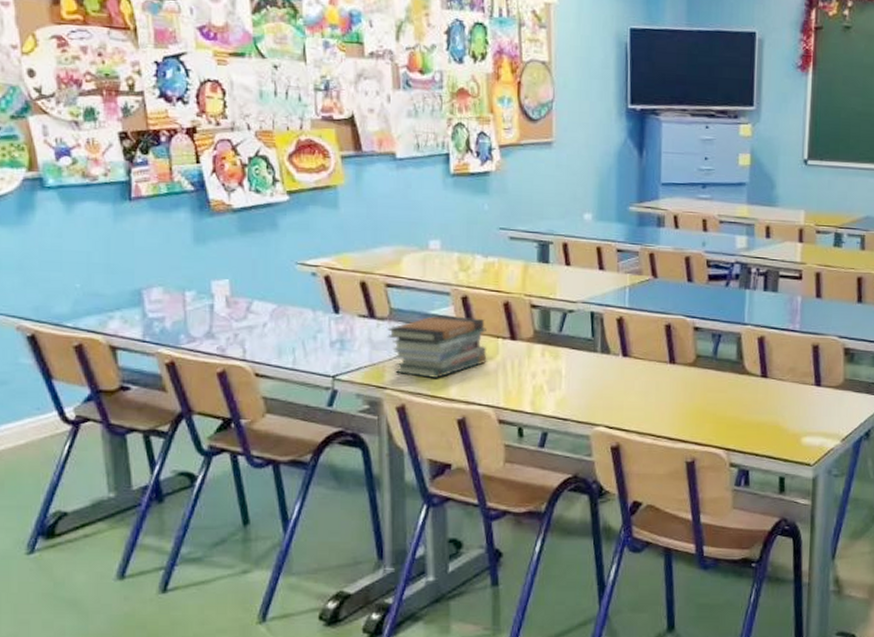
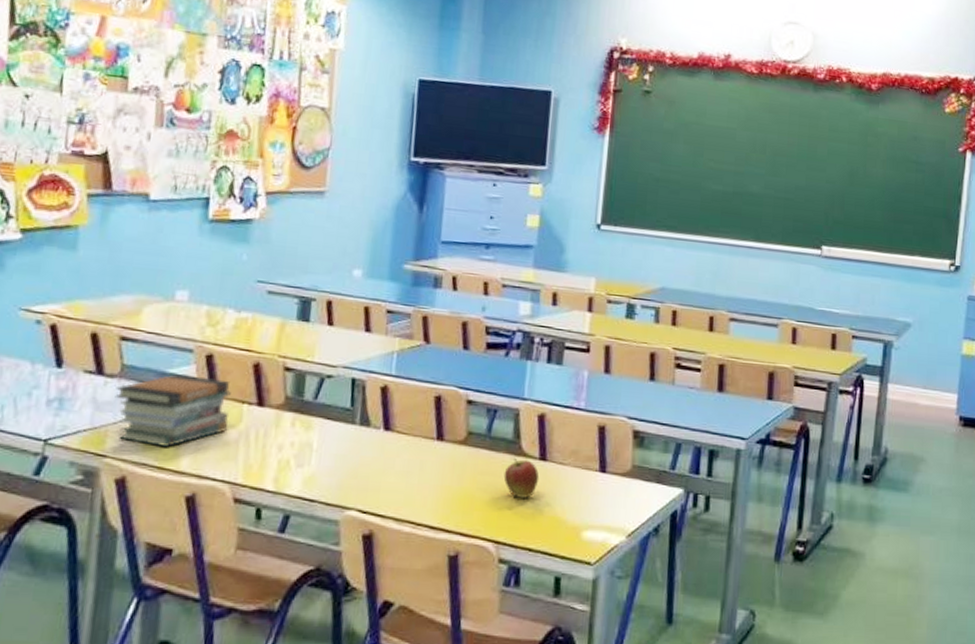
apple: none [730,376,762,411] -> present [503,457,540,498]

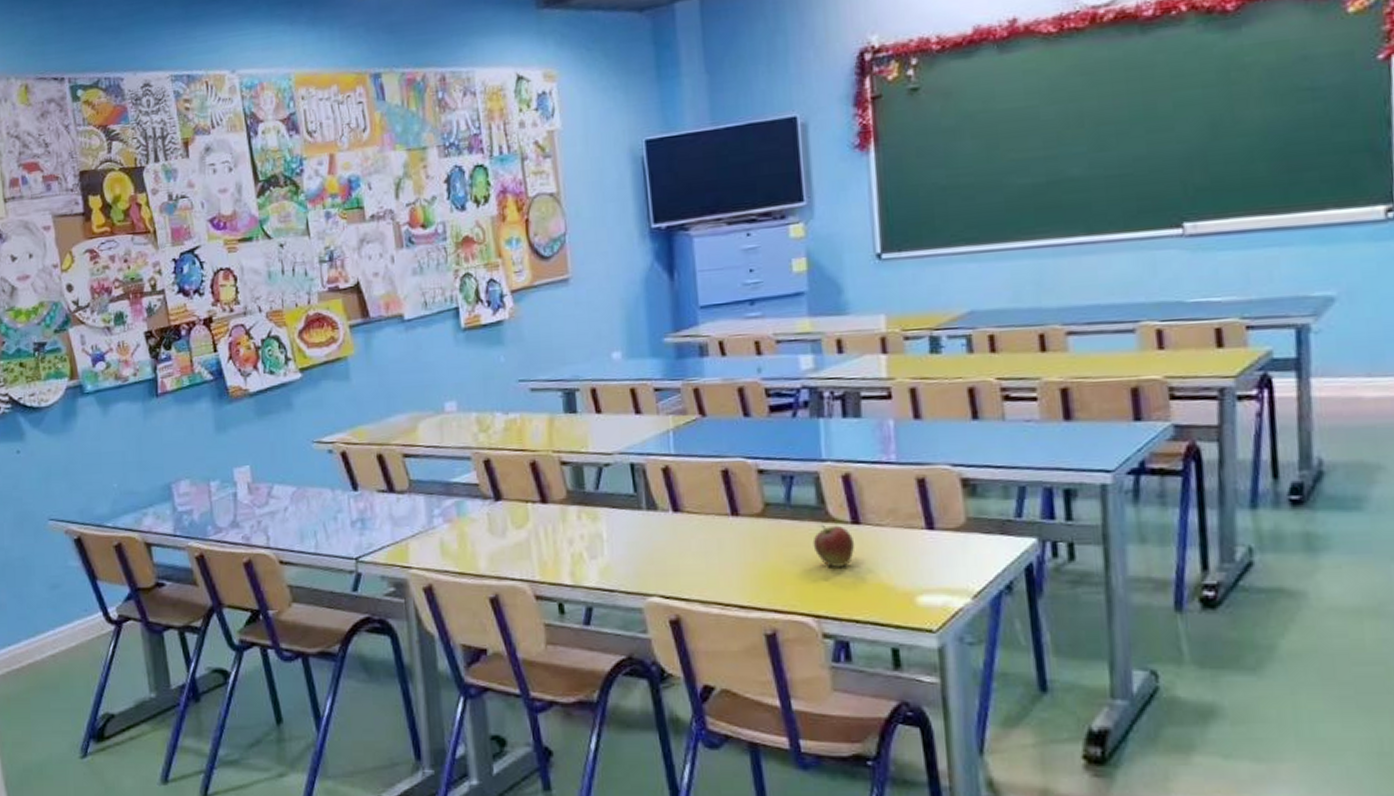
book stack: present [114,373,231,448] -> none [408,481,517,554]

